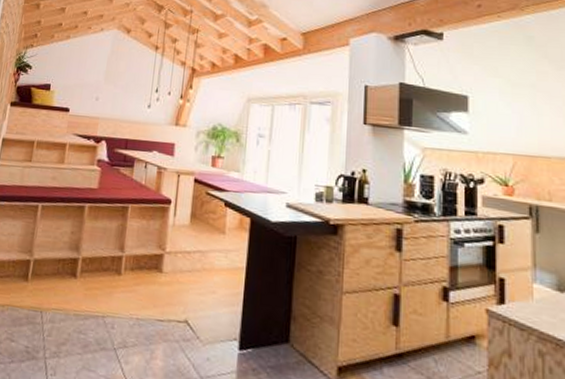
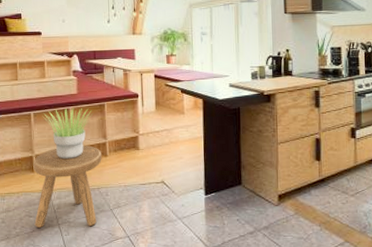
stool: none [15,253,115,369] -> present [33,145,102,228]
potted plant: none [53,205,112,271] -> present [44,108,92,159]

